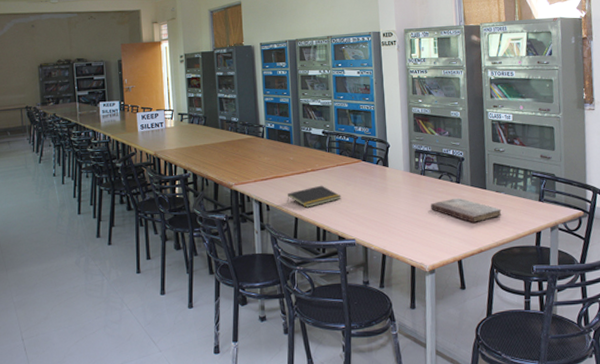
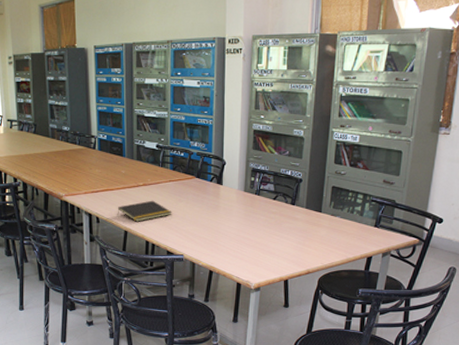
book: present [431,197,502,223] -> none [262,219,335,245]

